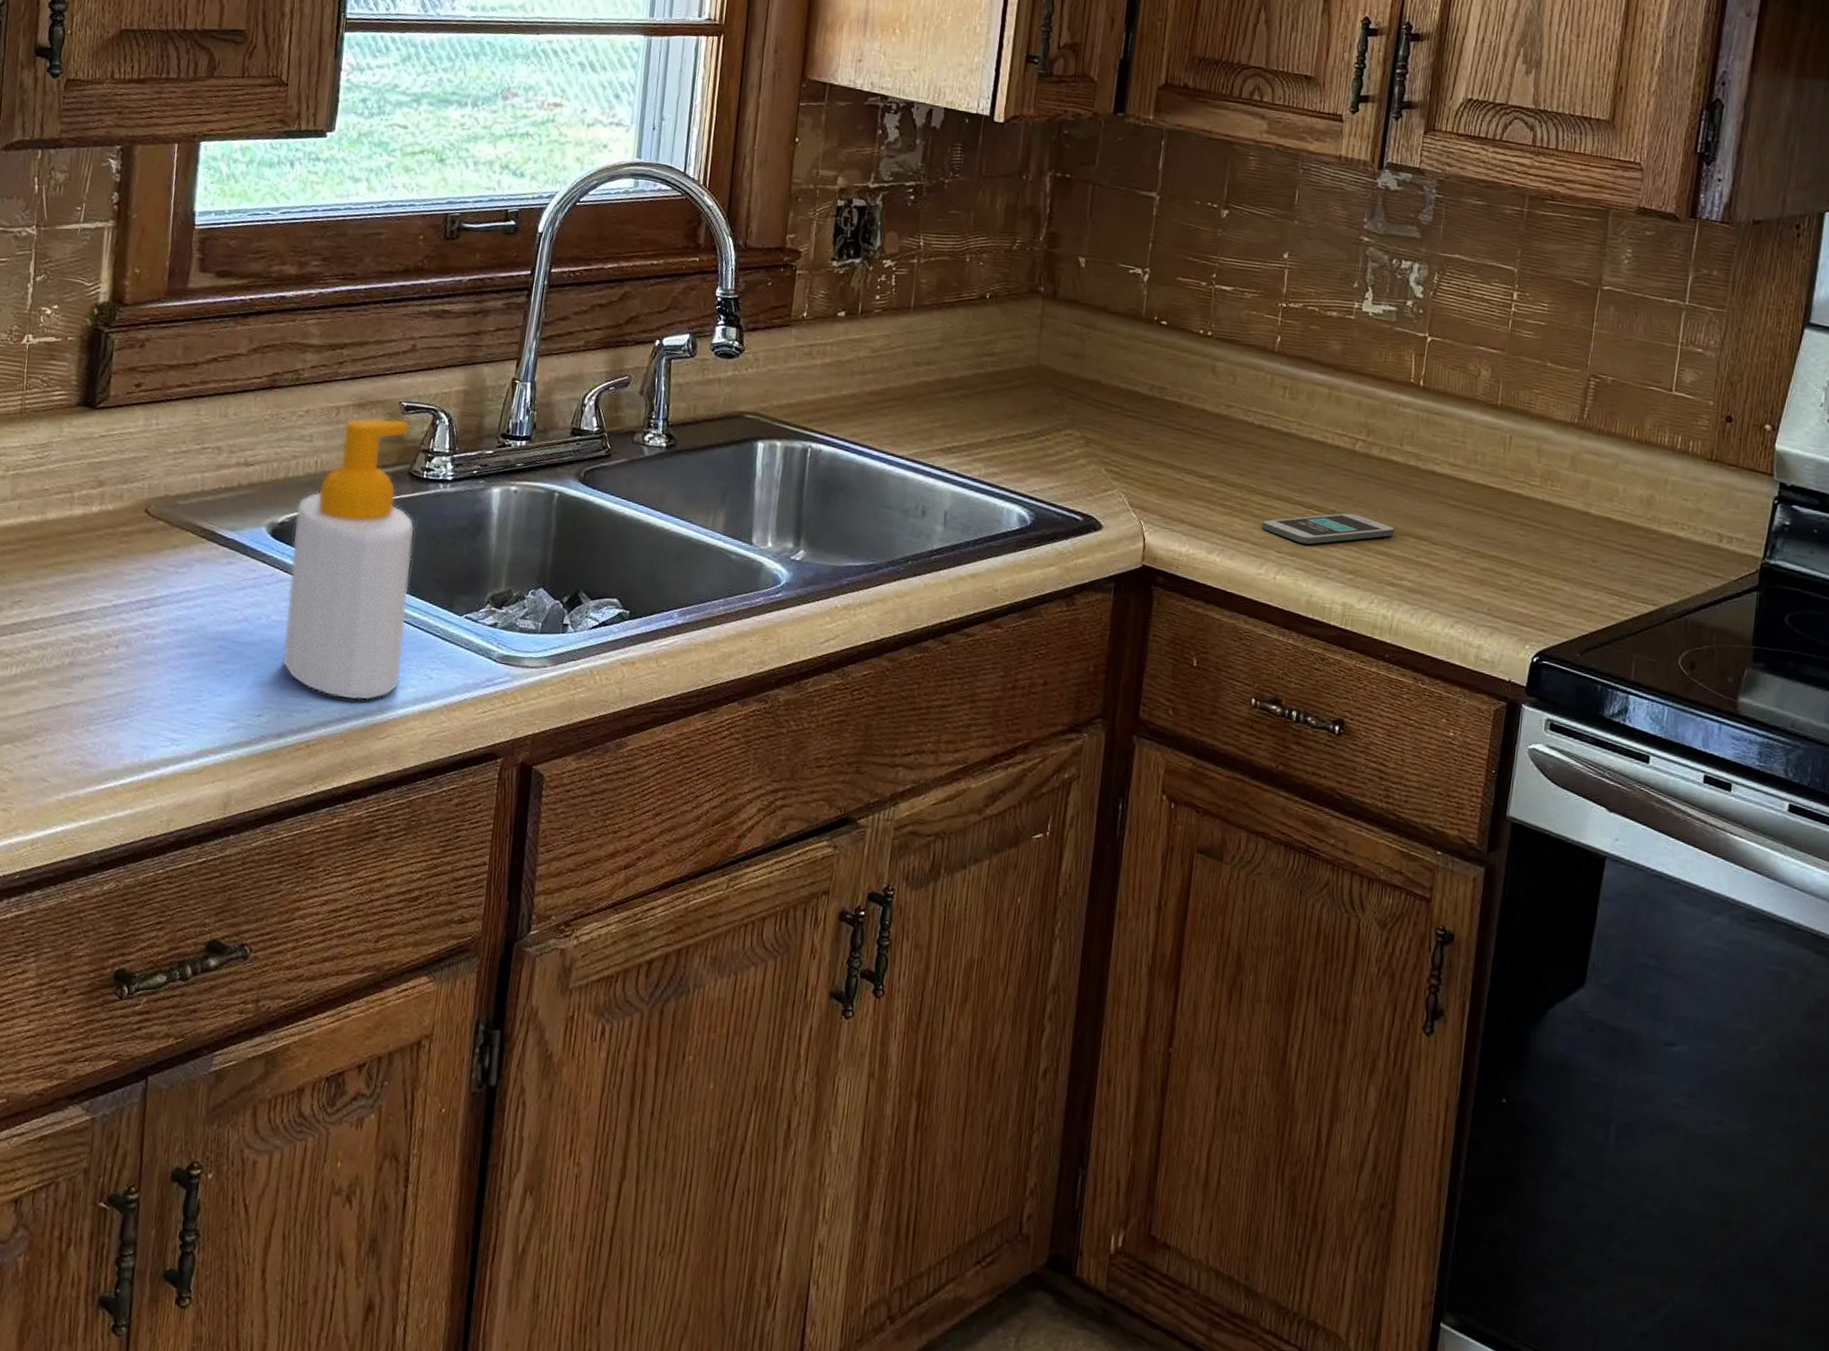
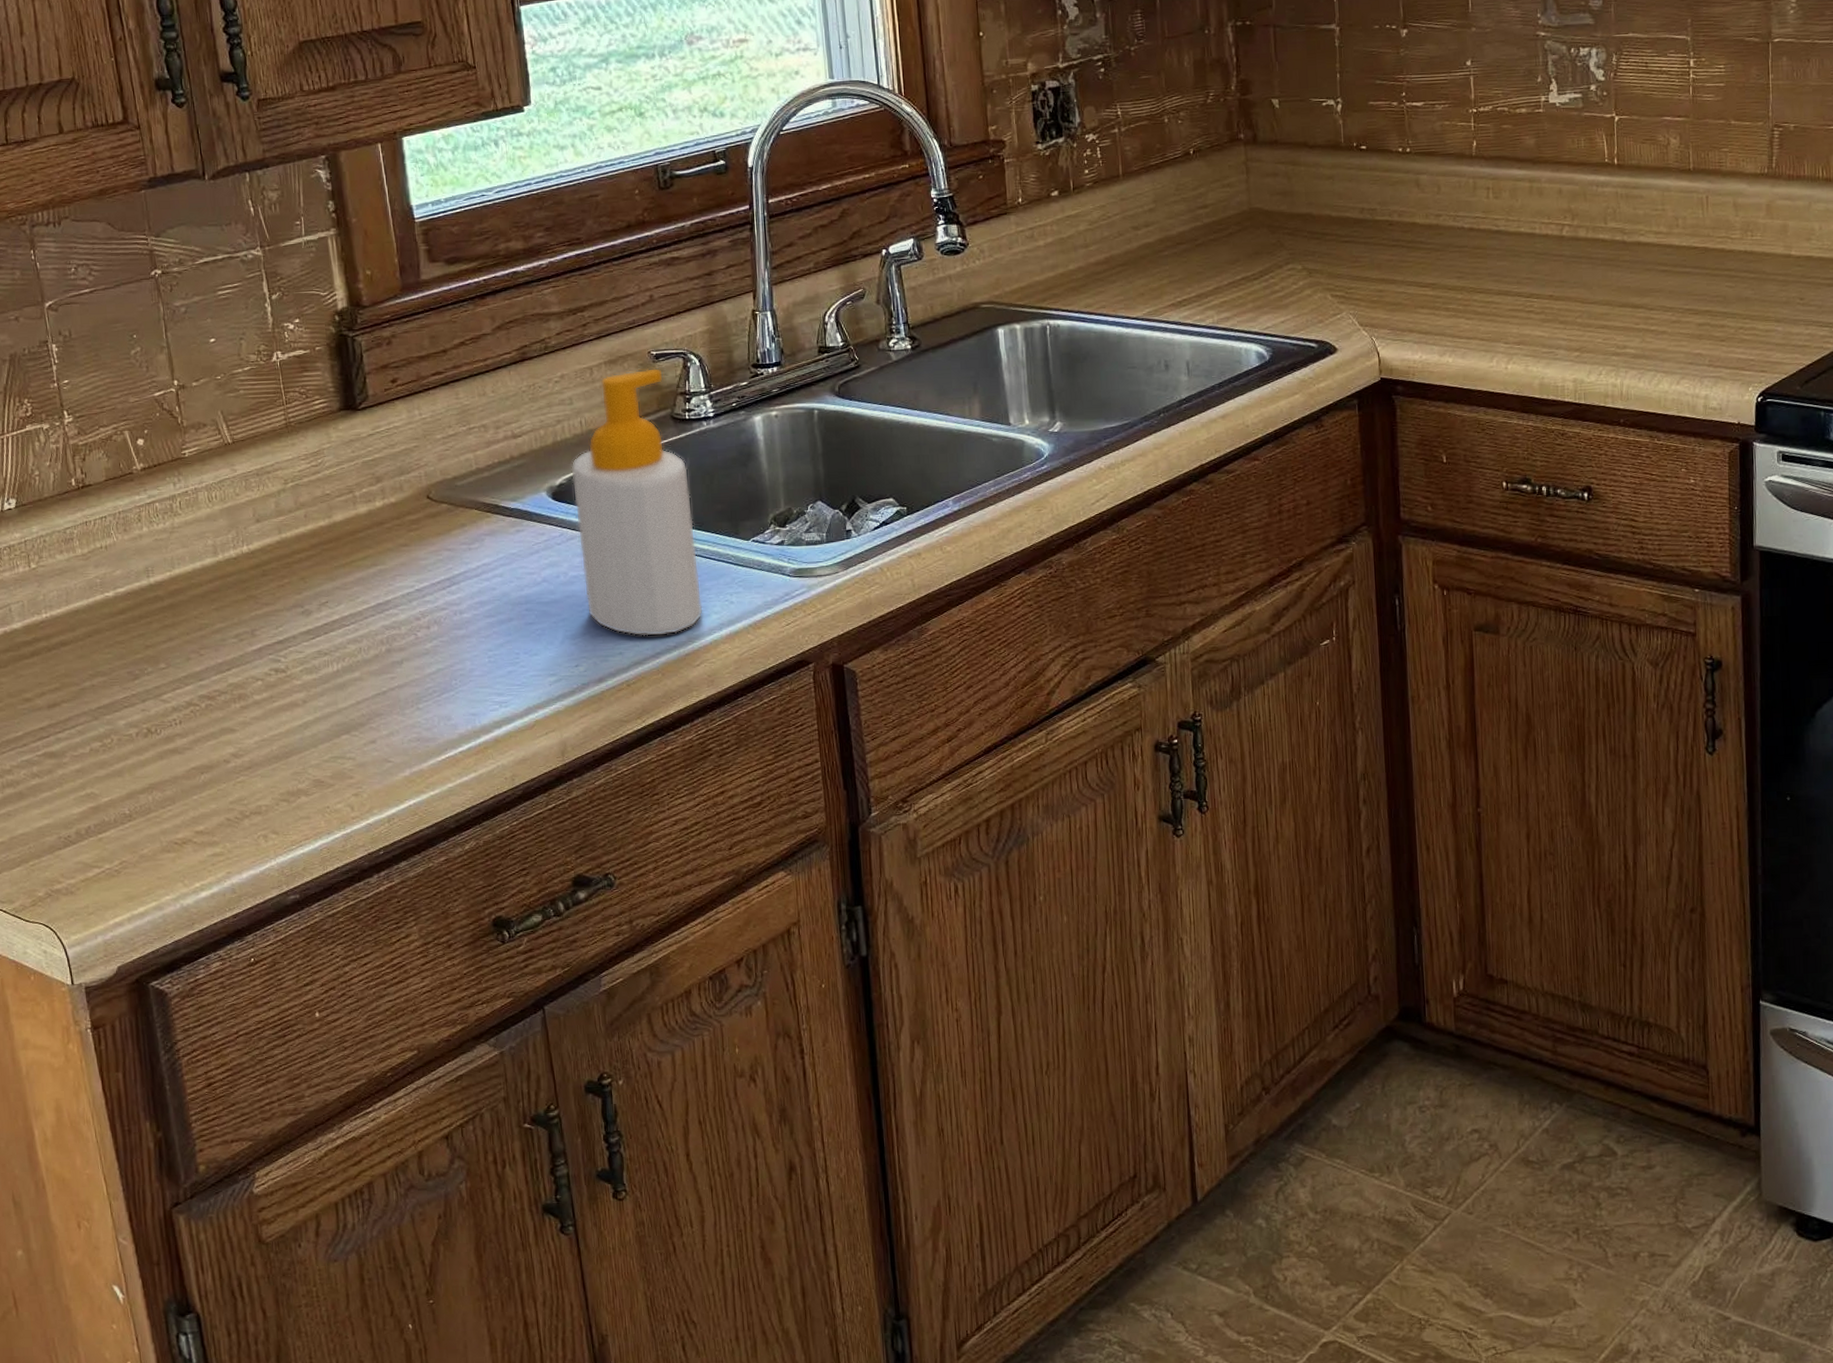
smartphone: present [1262,513,1395,545] -> none [1487,295,1611,332]

